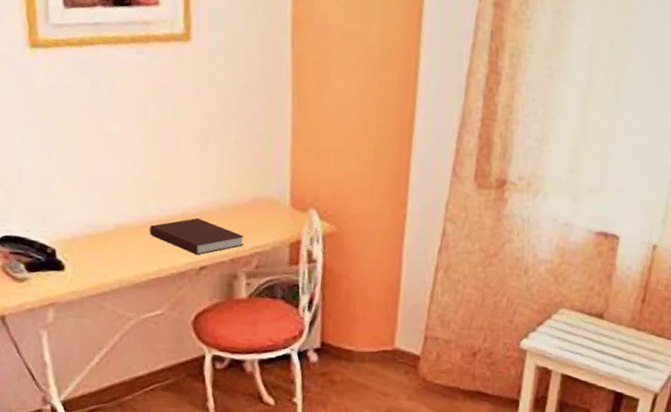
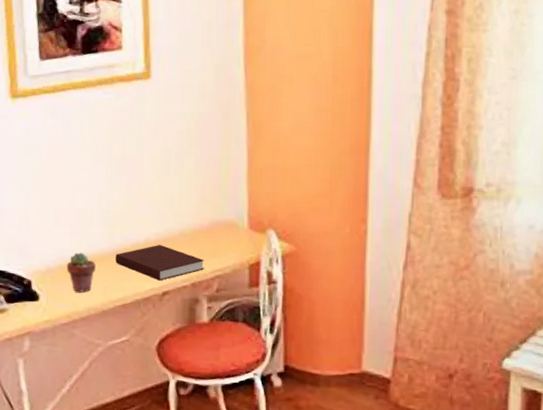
potted succulent: none [95,221,128,264] -> present [66,252,96,292]

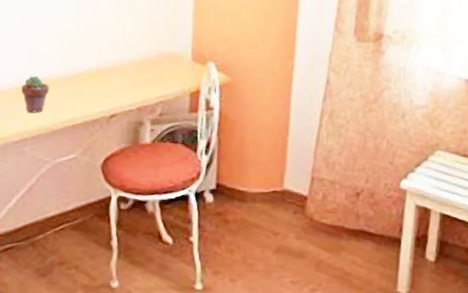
notebook: present [116,244,205,281] -> none [68,71,151,105]

